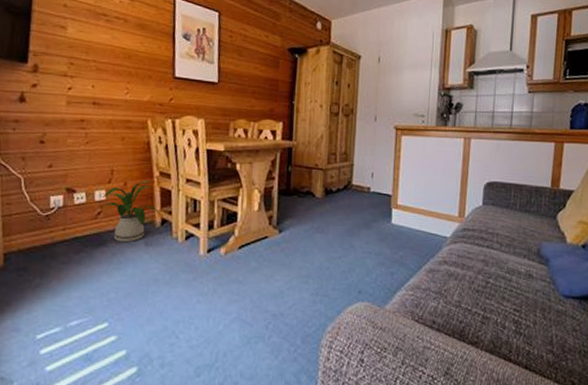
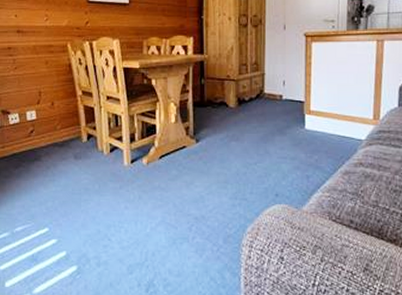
house plant: present [96,180,162,243] -> none [29,99,87,157]

